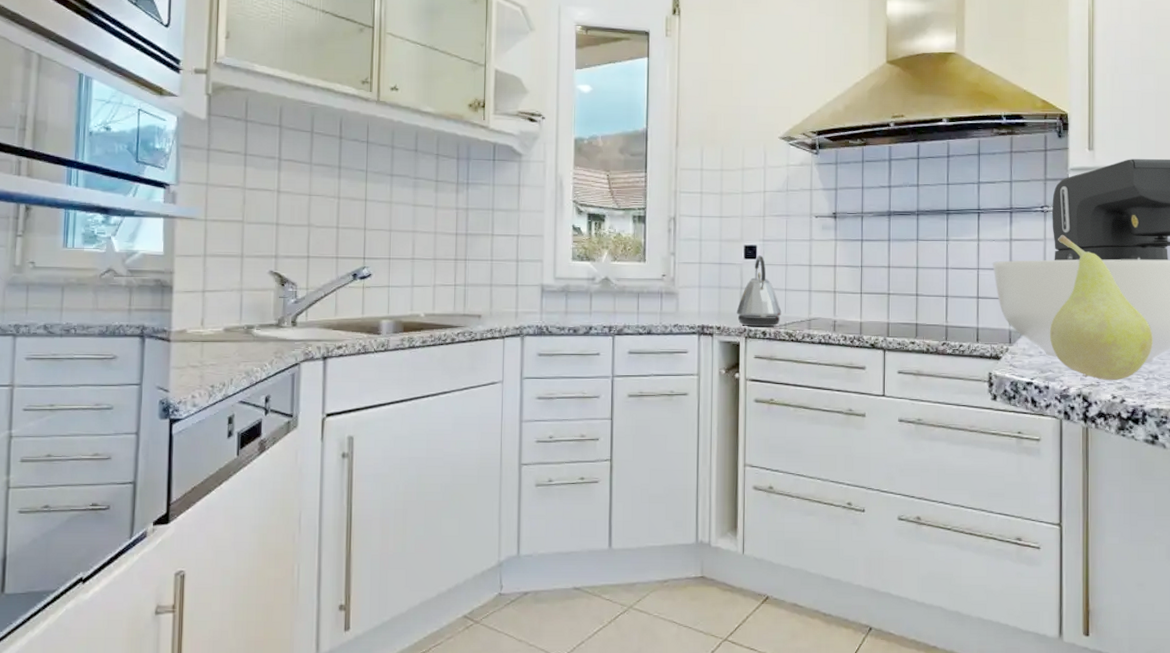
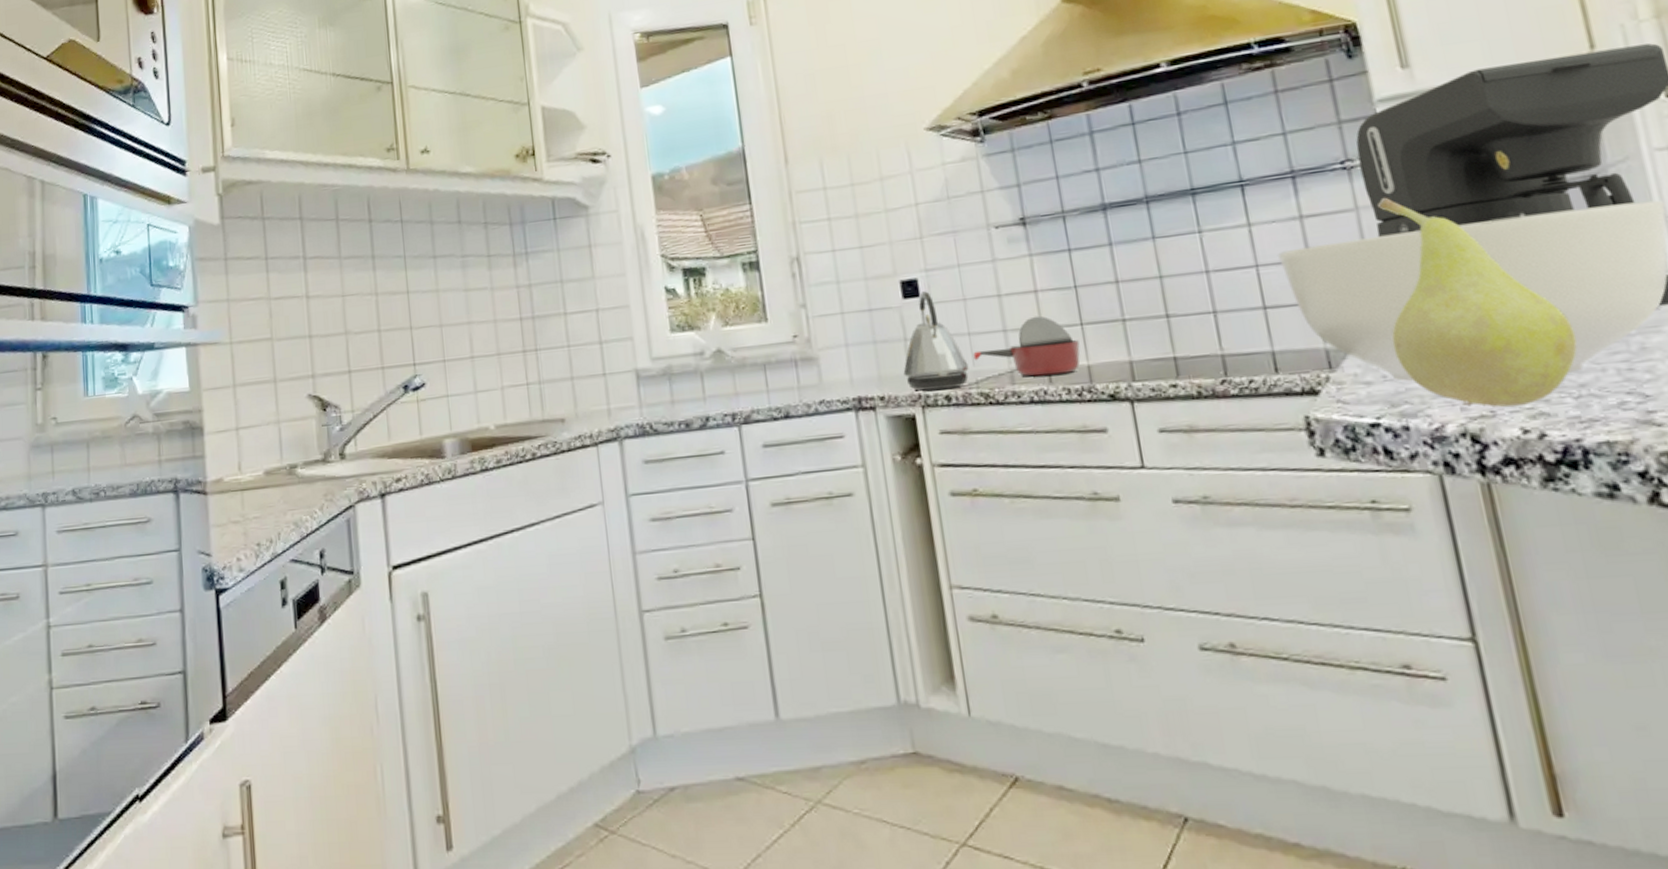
saucepan: none [786,283,857,326] -> present [973,315,1081,377]

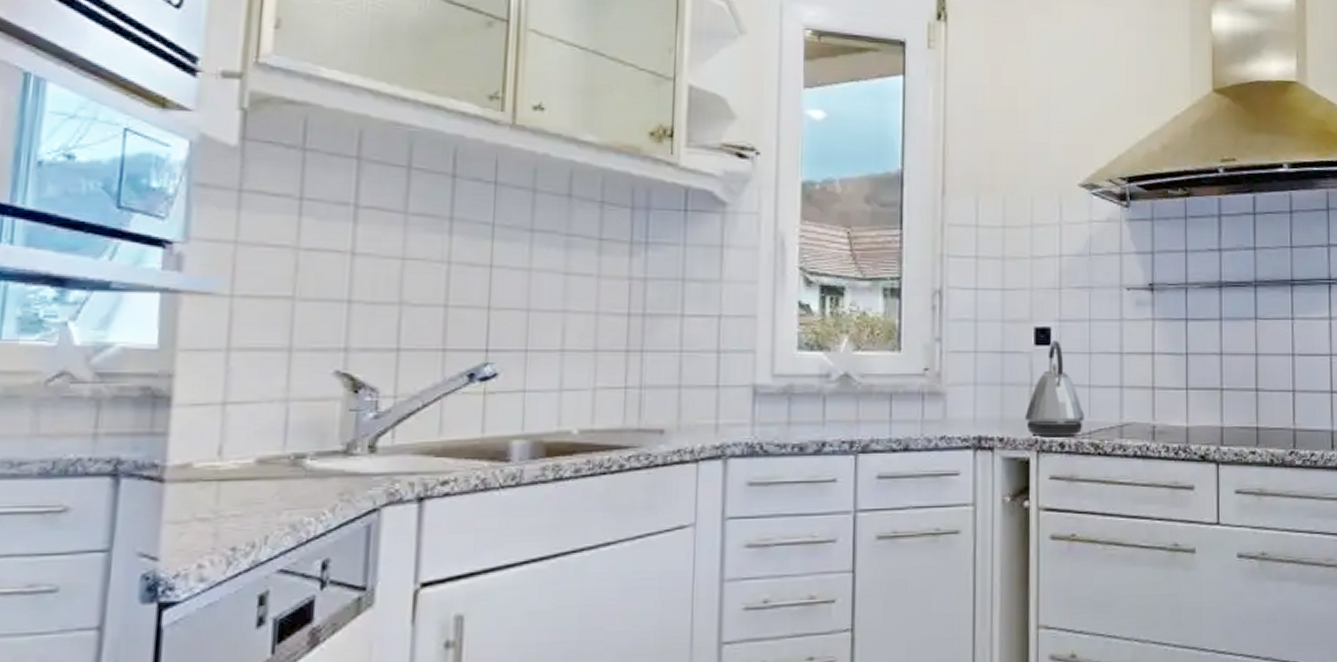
saucepan: present [973,315,1081,377] -> none [1090,376,1183,433]

